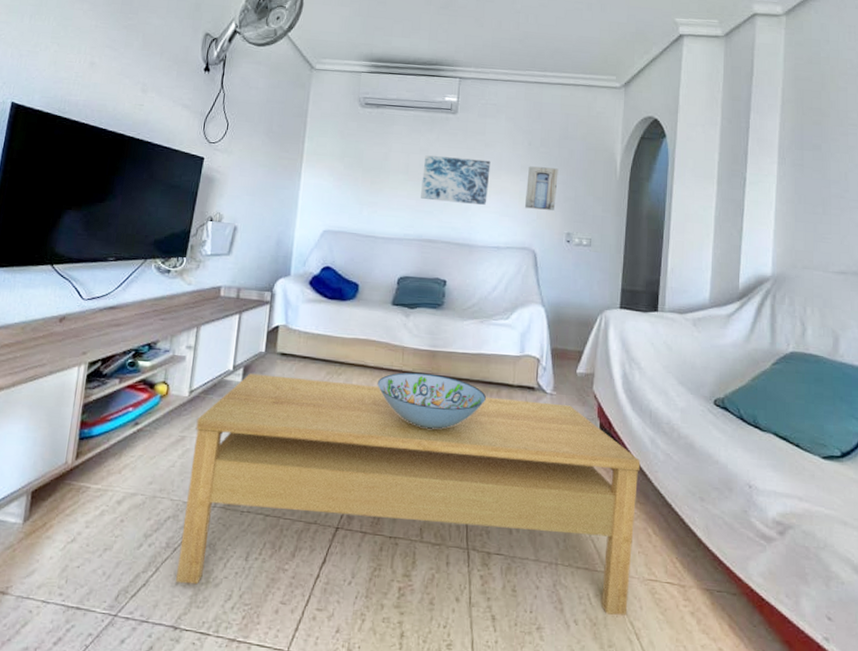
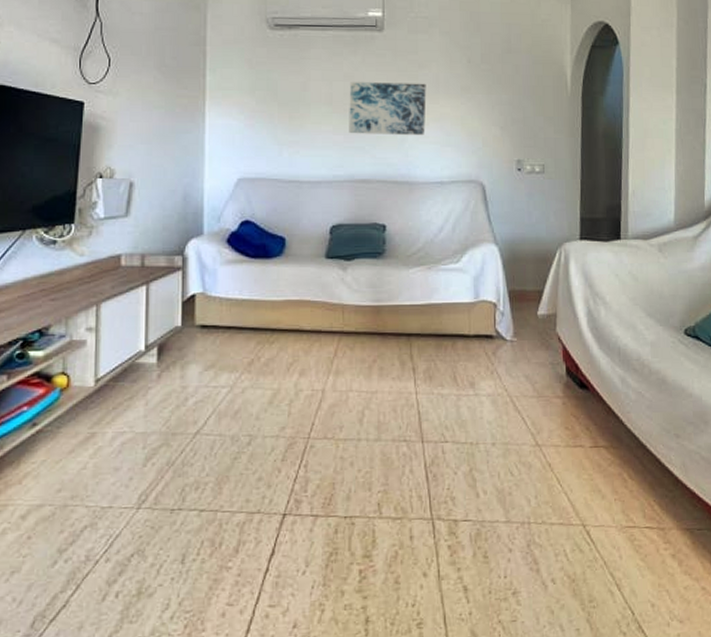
coffee table: present [176,373,641,615] -> none [102,350,612,599]
decorative bowl: present [377,372,486,429] -> none [316,331,440,393]
wall art: present [525,166,559,210] -> none [468,87,503,136]

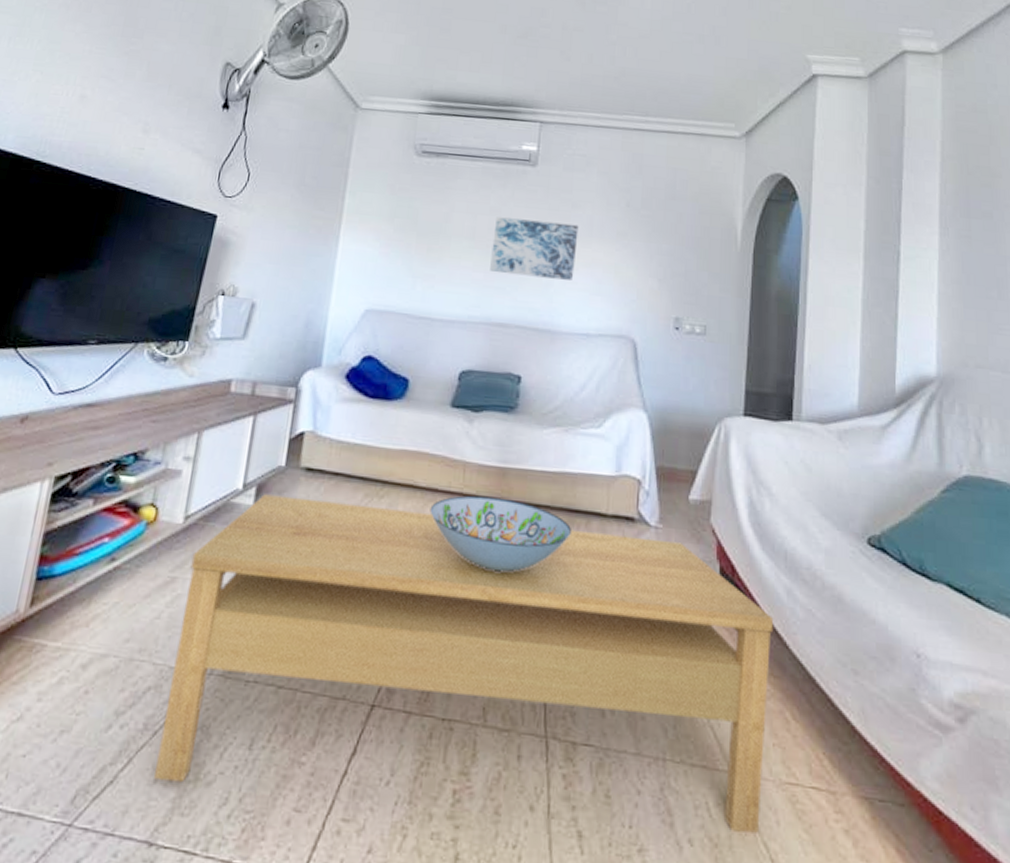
coffee table: none [102,350,612,599] -> present [154,494,774,833]
decorative bowl: none [316,331,440,393] -> present [429,495,571,572]

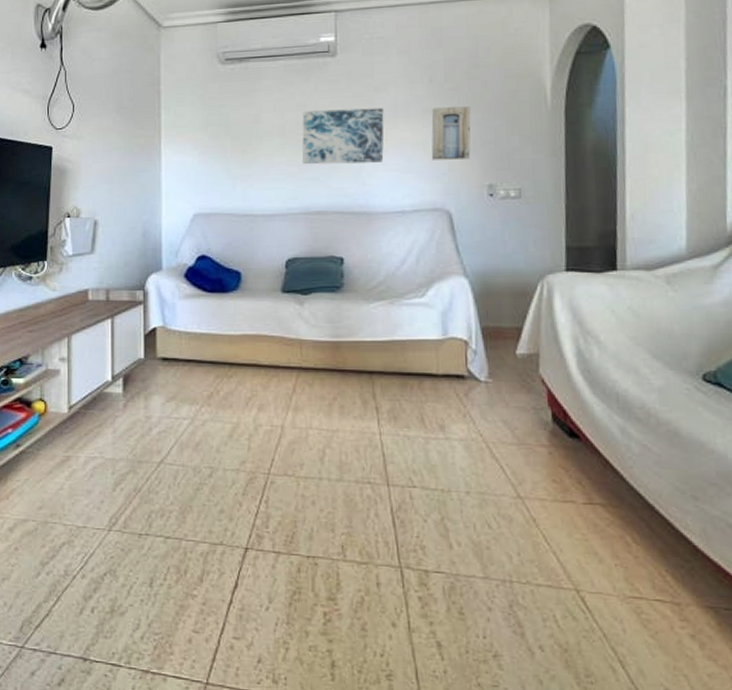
coffee table: present [154,494,774,833] -> none [79,383,610,640]
decorative bowl: present [429,495,571,572] -> none [274,368,405,432]
wall art: none [622,233,664,289] -> present [431,106,471,160]

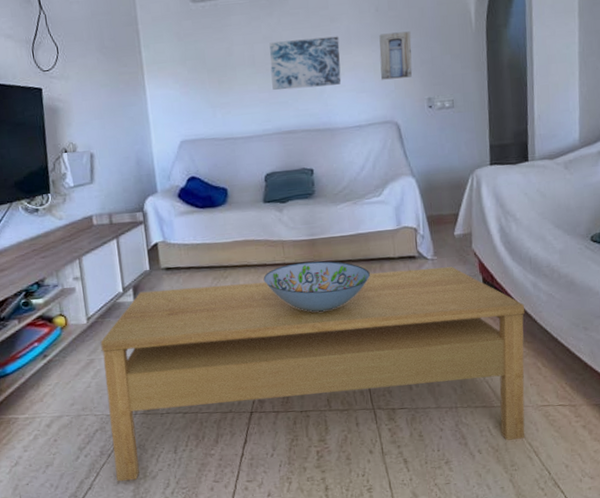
coffee table: none [79,383,610,640] -> present [100,266,525,482]
decorative bowl: none [274,368,405,432] -> present [263,261,370,312]

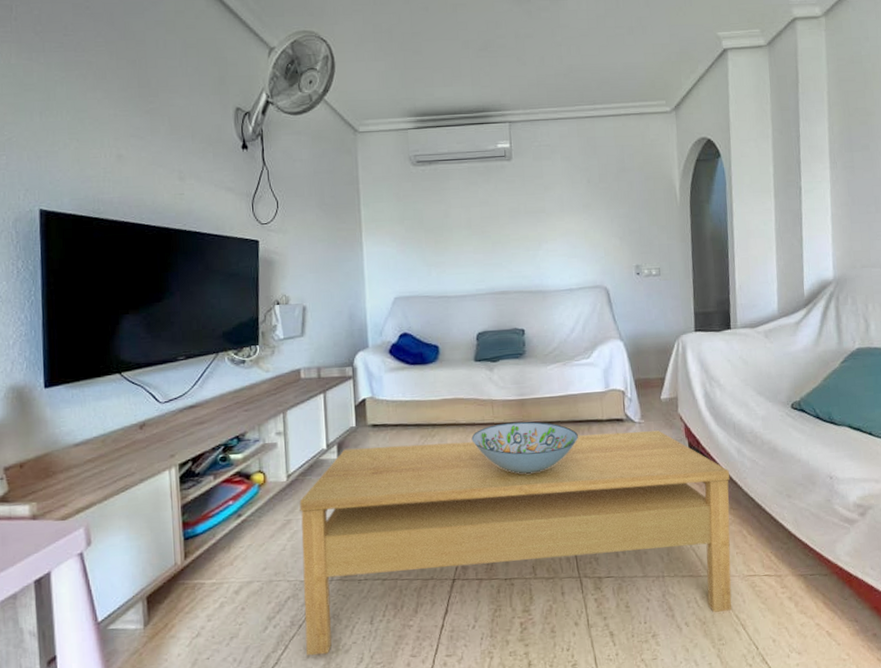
wall art: present [269,36,342,90] -> none [486,204,554,252]
wall art: present [379,31,413,80] -> none [590,202,622,247]

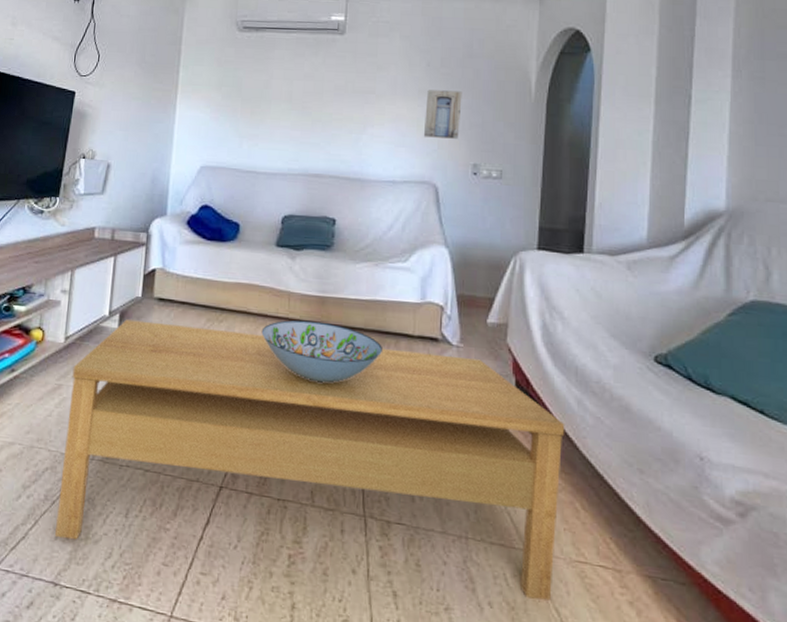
wall art: none [590,202,622,247] -> present [424,90,462,139]

